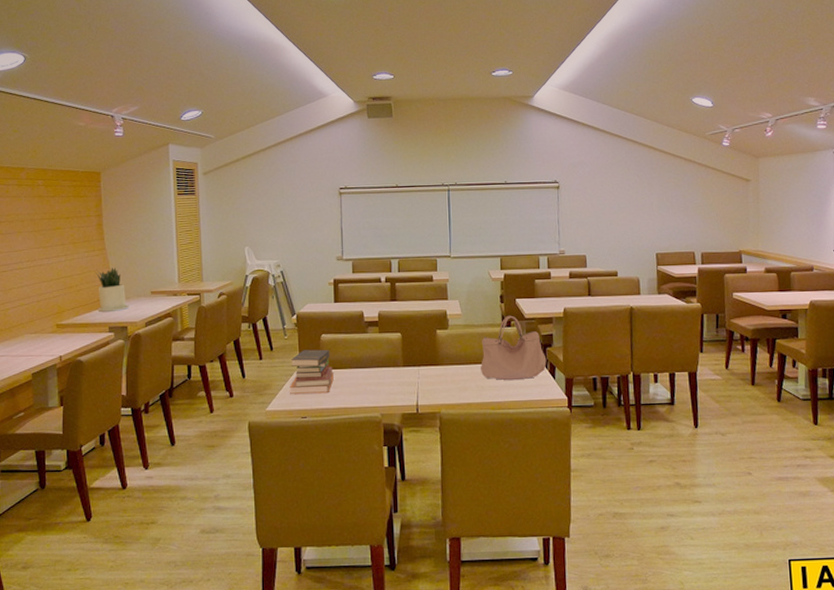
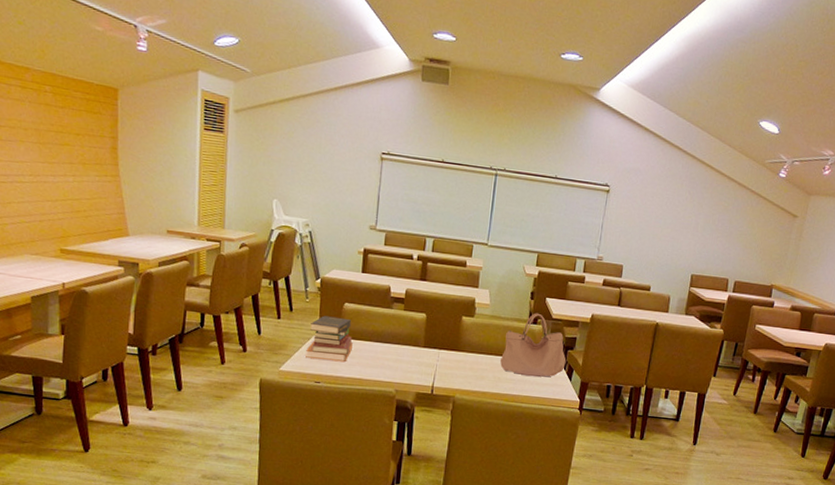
planter: present [95,267,129,313] -> none [106,197,142,246]

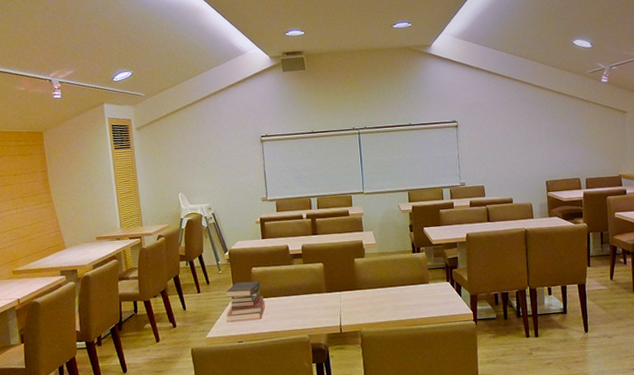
handbag: present [500,313,567,377] -> none [395,242,453,300]

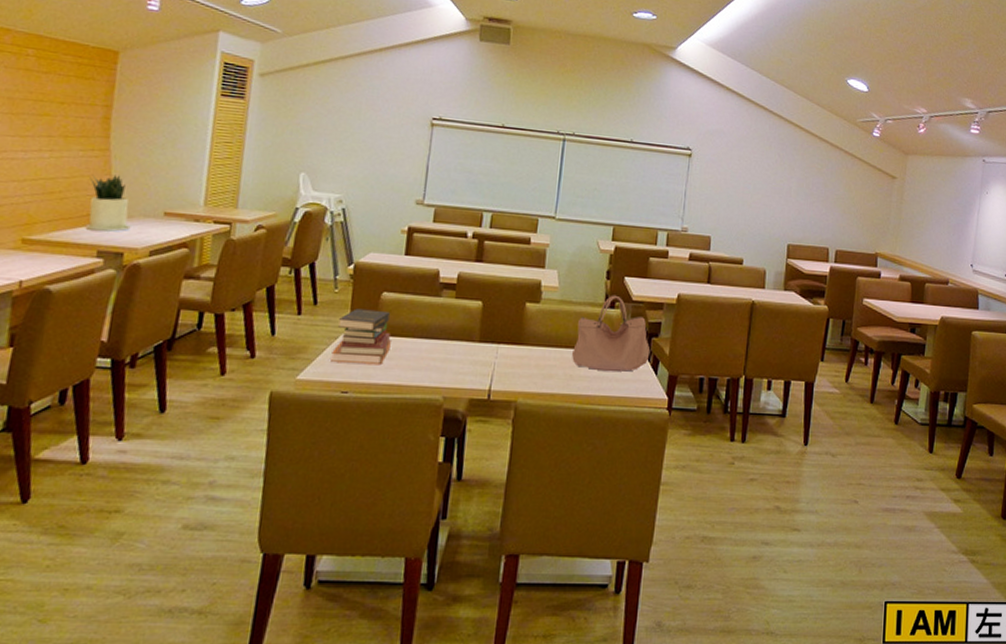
planter: none [44,217,78,259] -> present [85,174,131,233]
handbag: none [395,242,453,300] -> present [572,295,651,372]

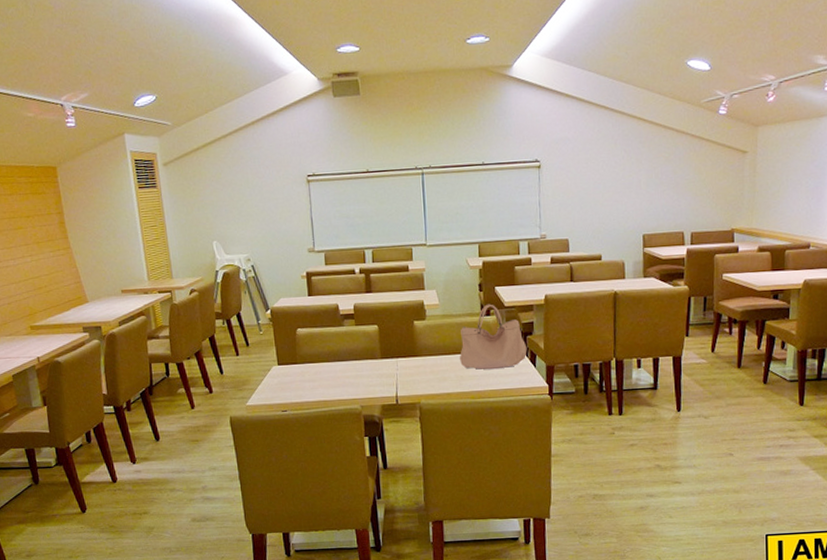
planter: present [85,174,131,233] -> none [62,266,101,313]
books: present [330,308,391,366] -> none [268,343,312,390]

